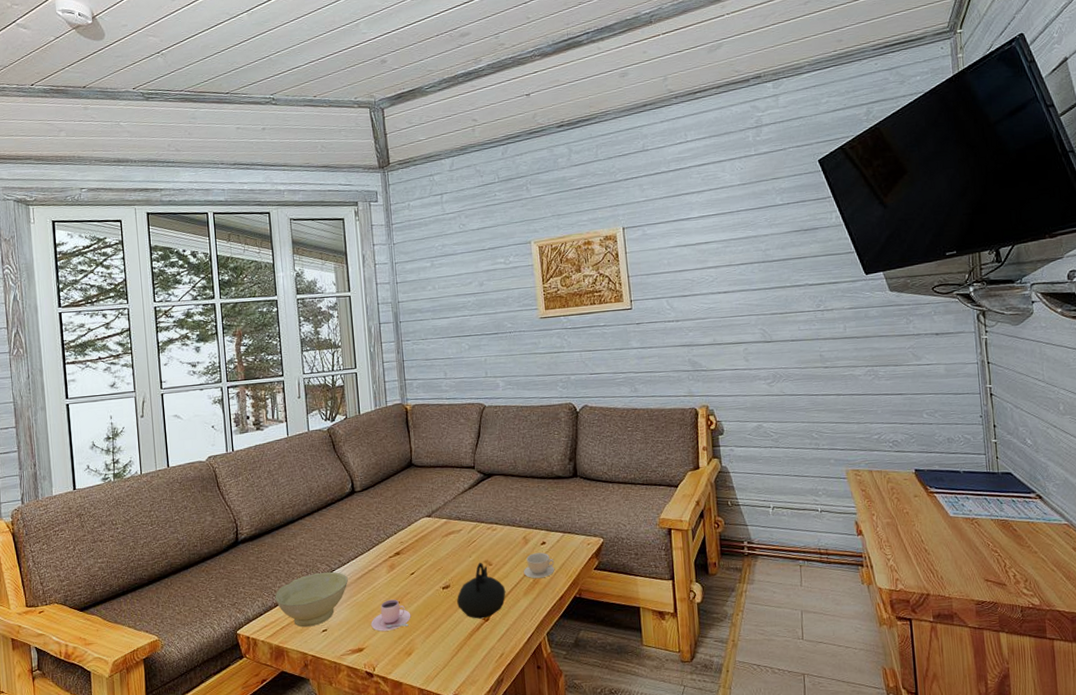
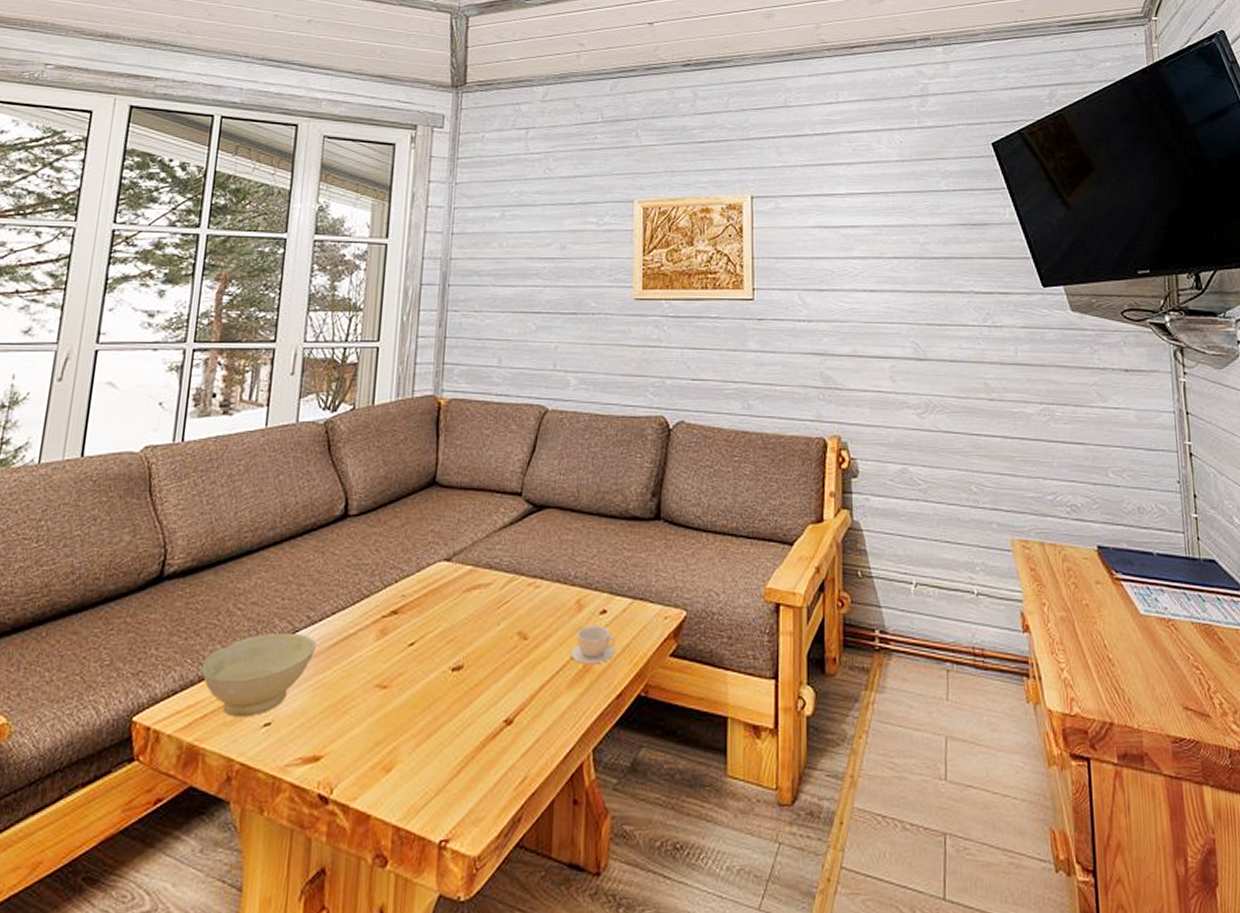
teacup: present [371,599,411,632] -> none [338,682,400,731]
teapot: present [457,562,506,619] -> none [470,633,543,720]

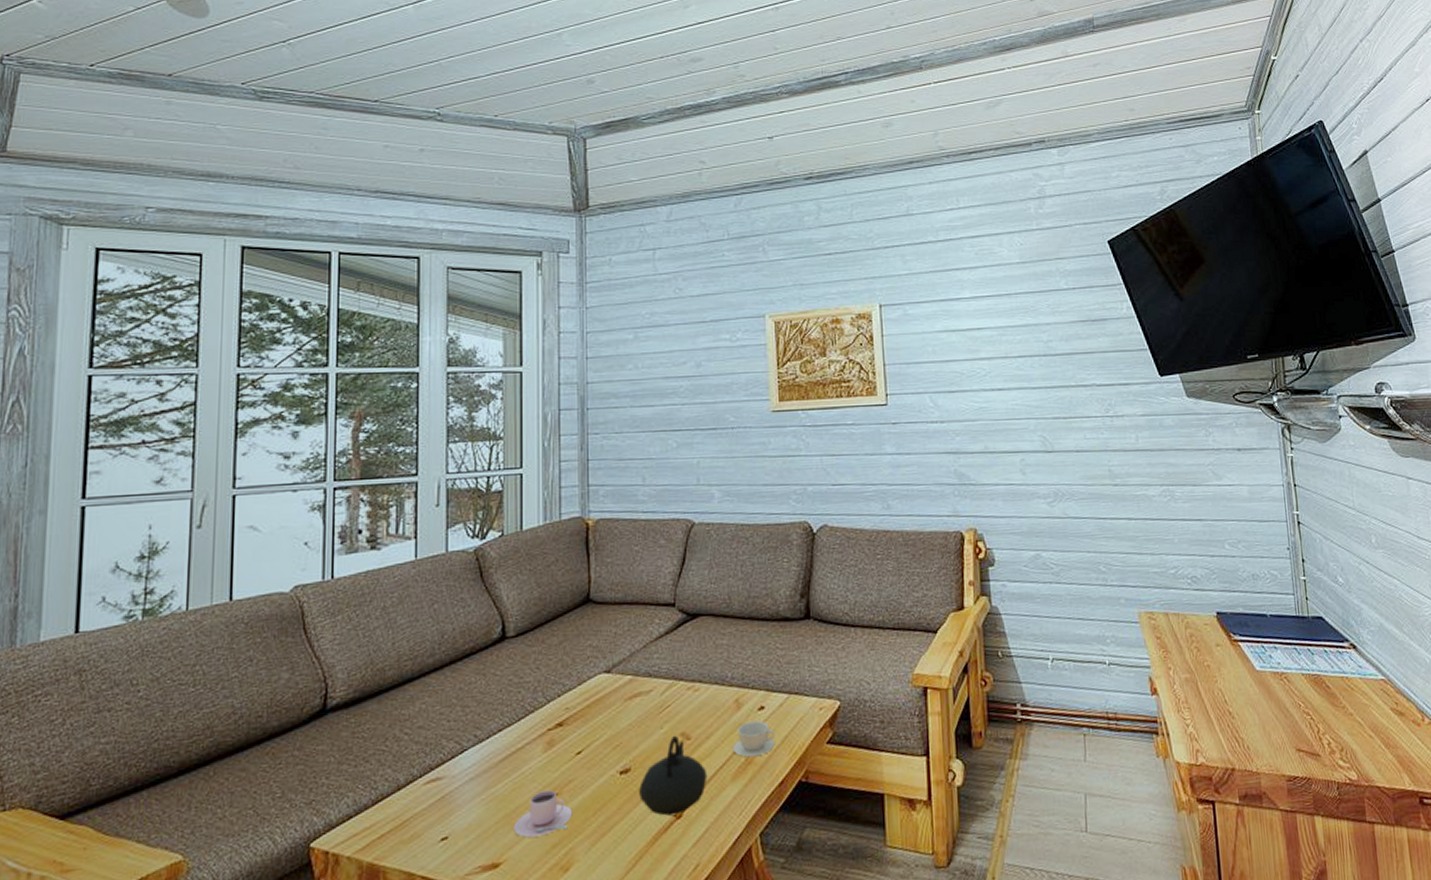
bowl: present [201,632,316,717] -> none [373,751,485,835]
teacup: none [338,682,400,731] -> present [513,790,573,838]
teapot: none [470,633,543,720] -> present [639,735,708,816]

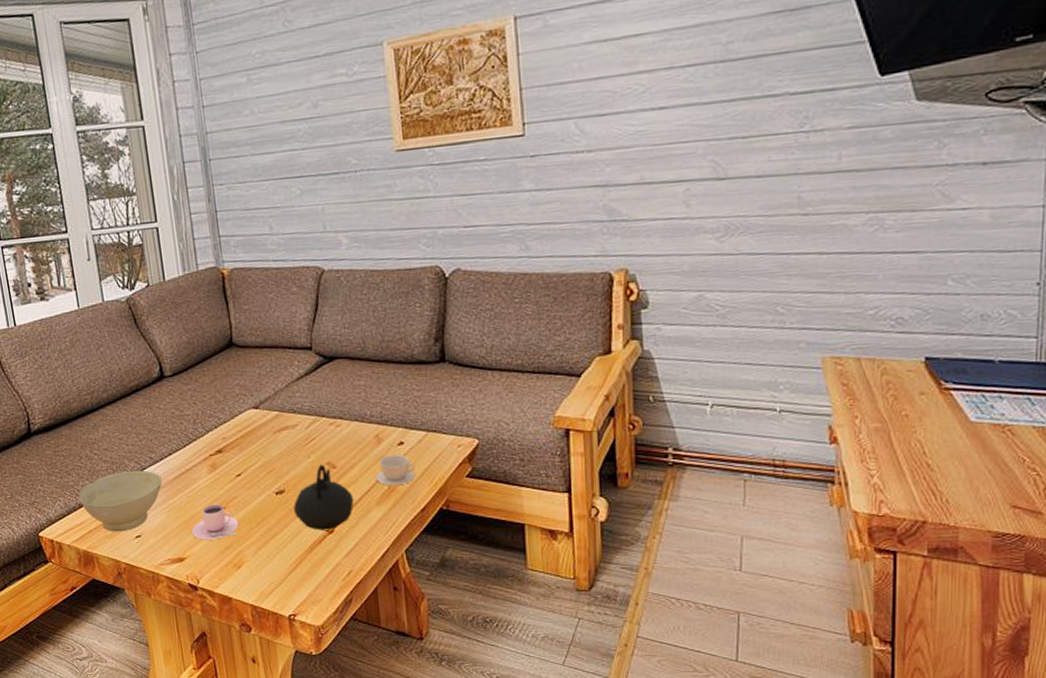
bowl: none [373,751,485,835] -> present [78,470,162,532]

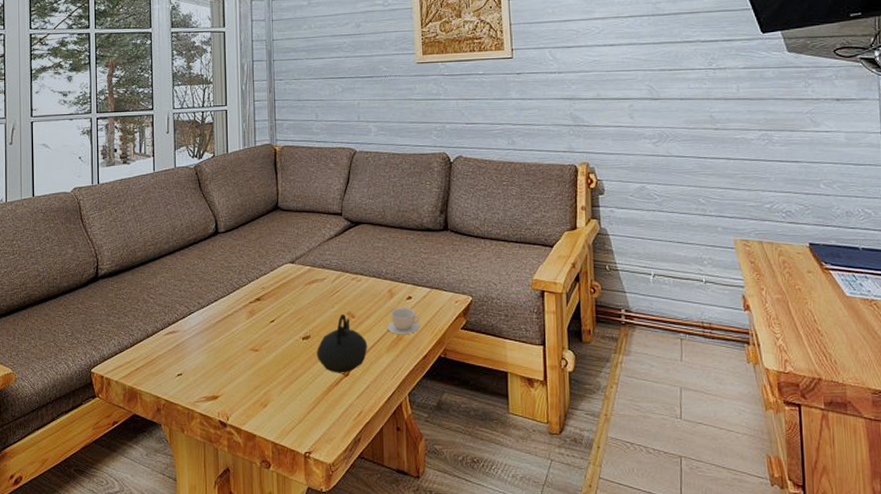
bowl: present [78,470,162,532] -> none [131,313,206,370]
teacup: present [191,504,239,540] -> none [227,347,269,380]

